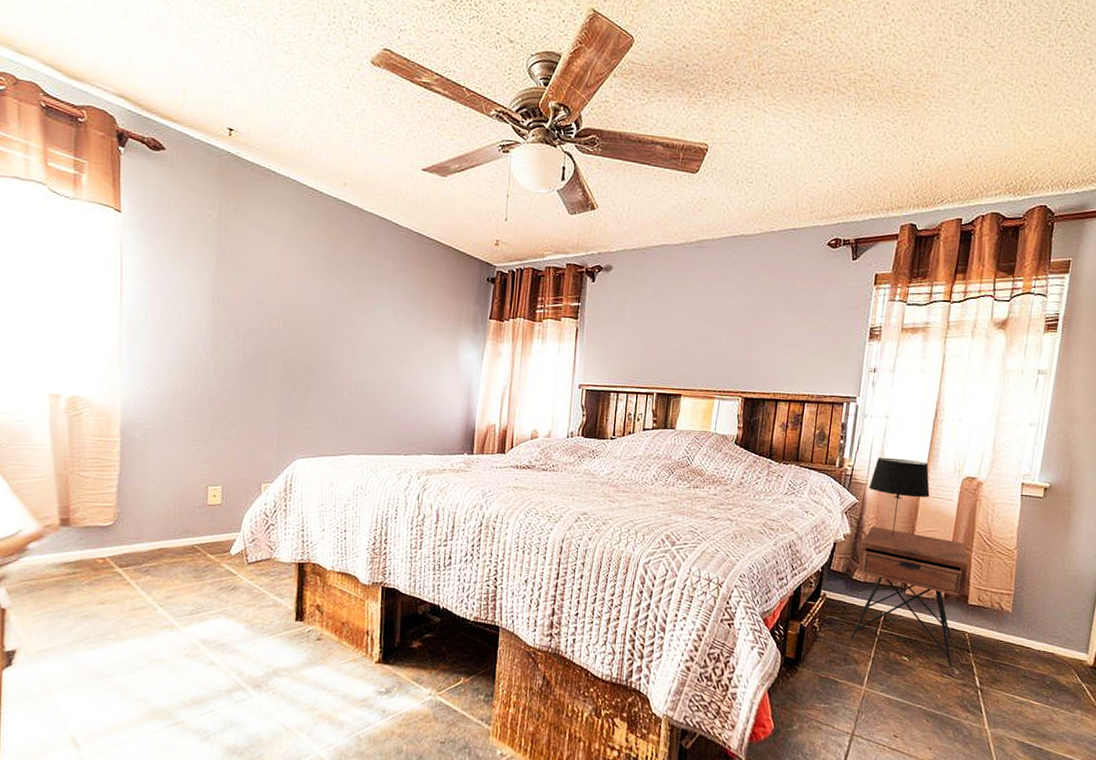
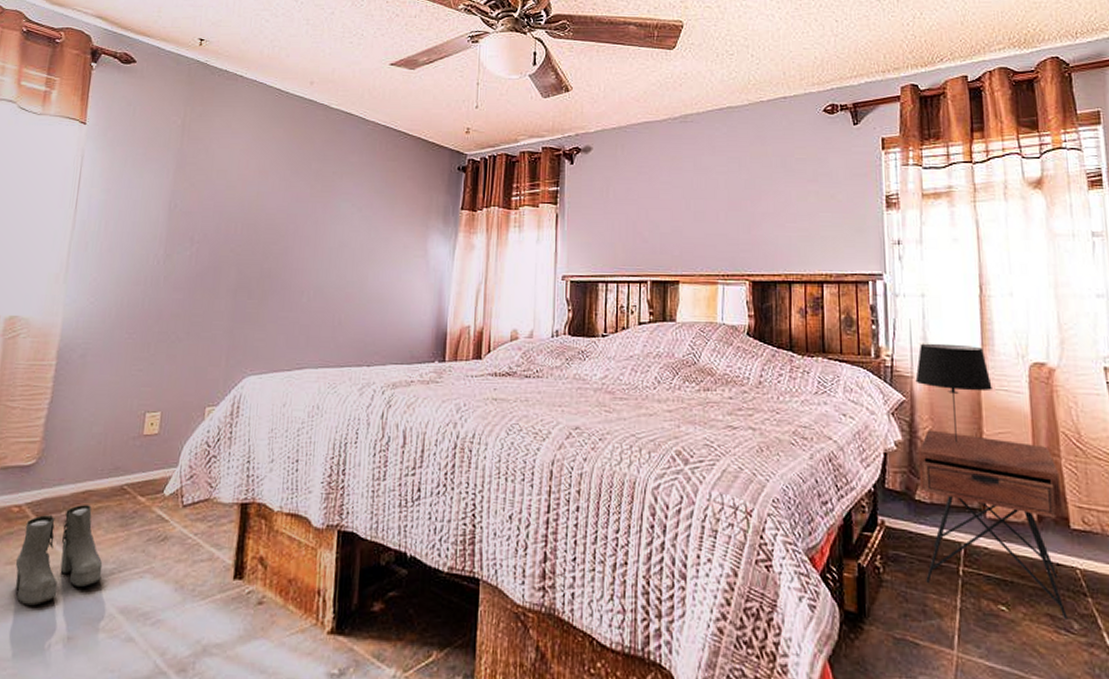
boots: none [106,559,183,636] -> present [15,505,103,606]

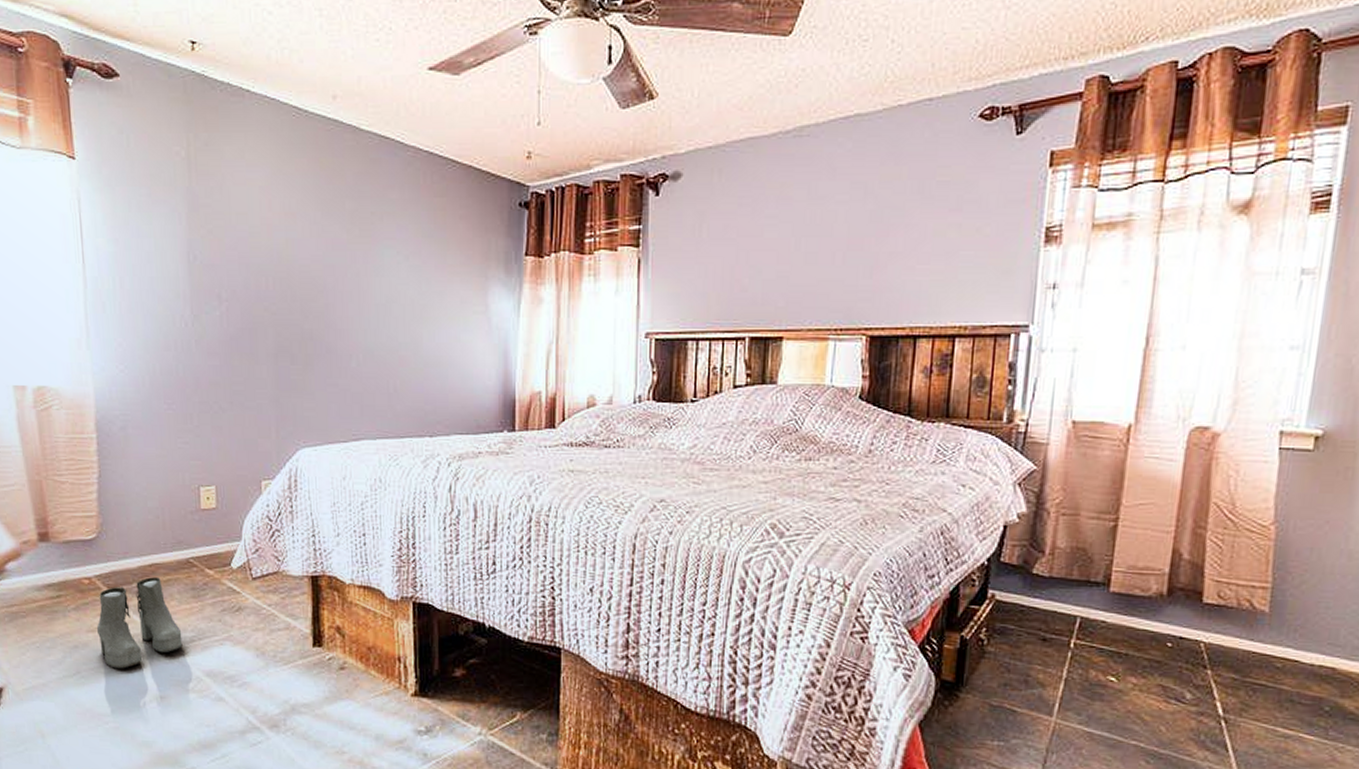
table lamp: present [915,343,992,443] -> none [1051,405,1141,515]
nightstand: present [918,429,1068,619] -> none [1032,501,1202,690]

